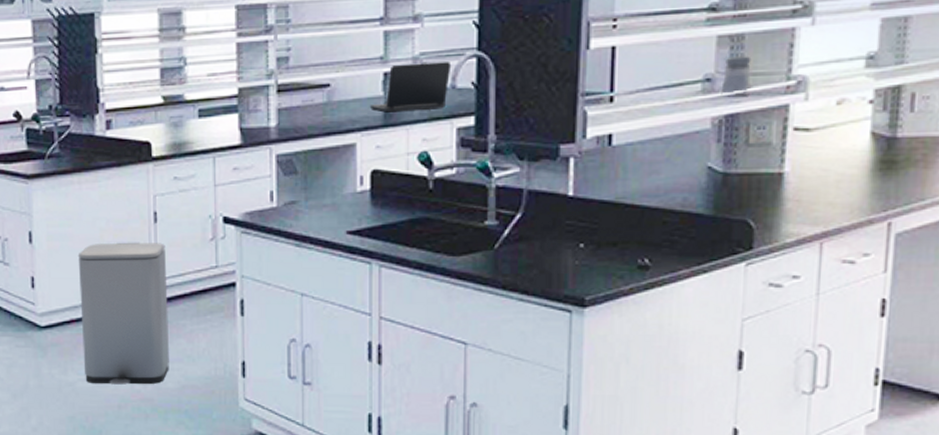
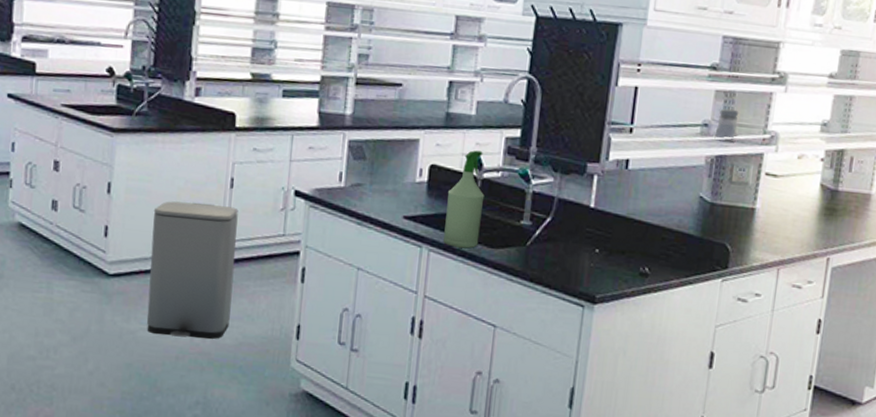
laptop computer: present [369,62,452,113] -> none [434,75,506,119]
spray bottle: none [394,147,439,260] -> present [443,150,485,249]

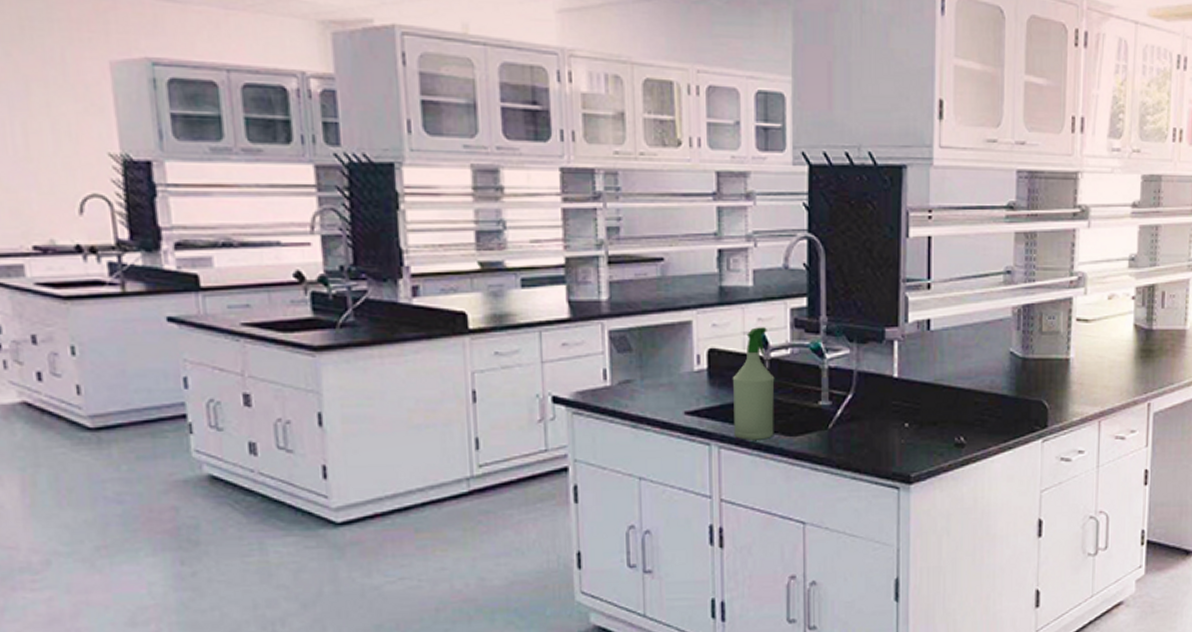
pedal bin: present [147,201,238,339] -> none [381,424,495,586]
salt shaker: present [714,108,739,142] -> none [1019,252,1042,289]

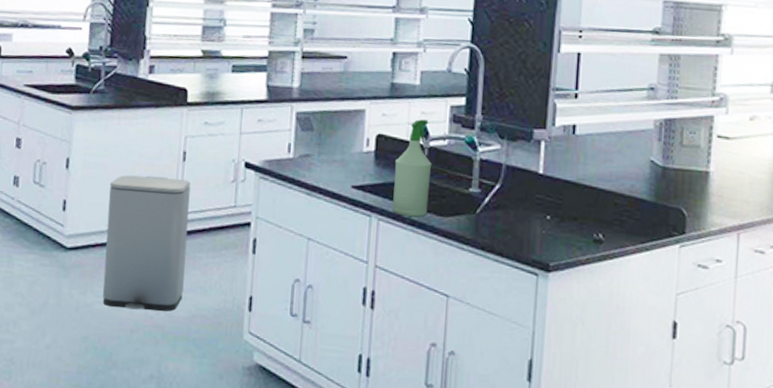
pedal bin: none [381,424,495,586] -> present [102,175,191,311]

